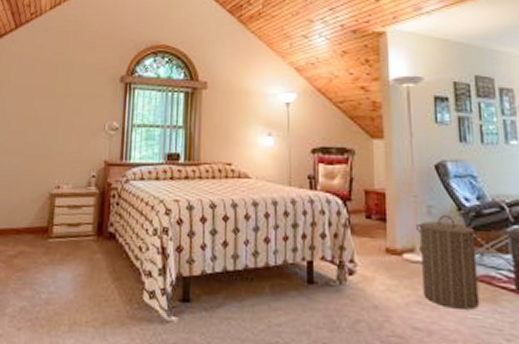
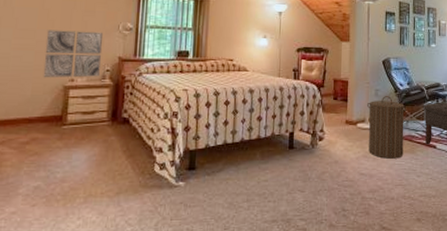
wall art: none [30,131,90,185] -> present [43,30,104,78]

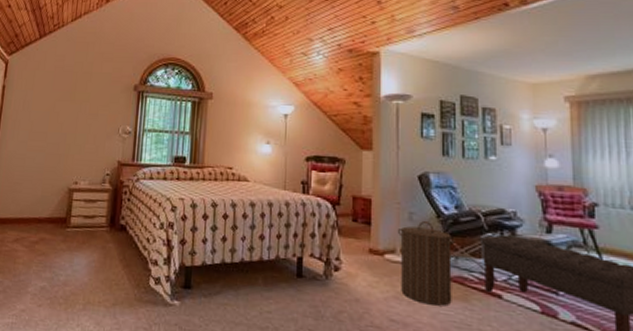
wall art: present [43,30,104,78] -> none [51,132,105,181]

